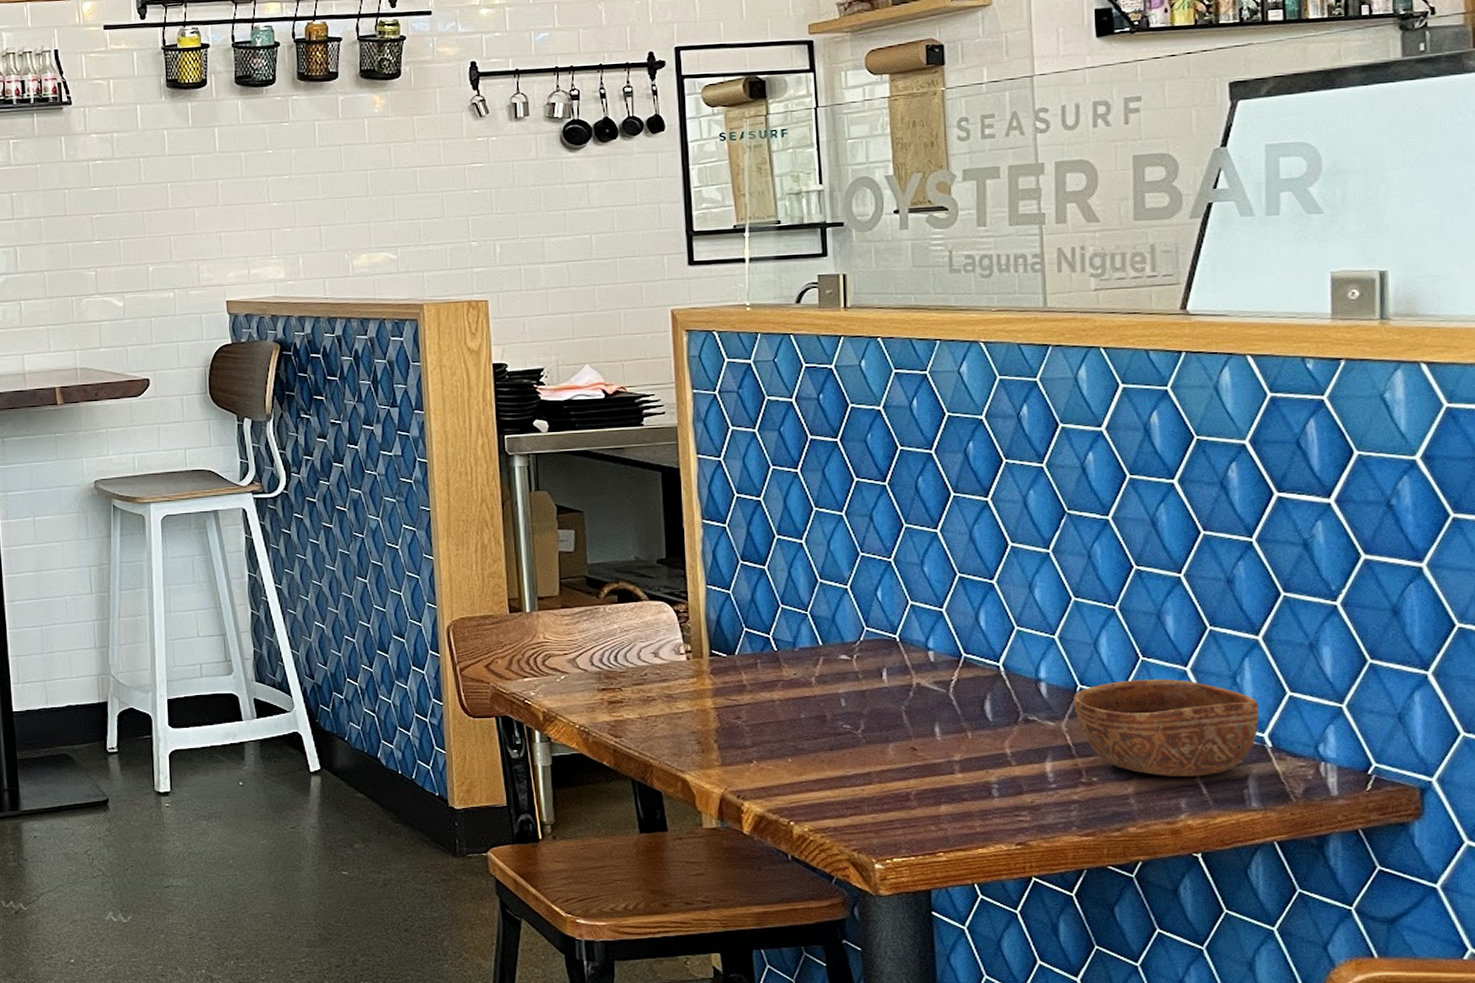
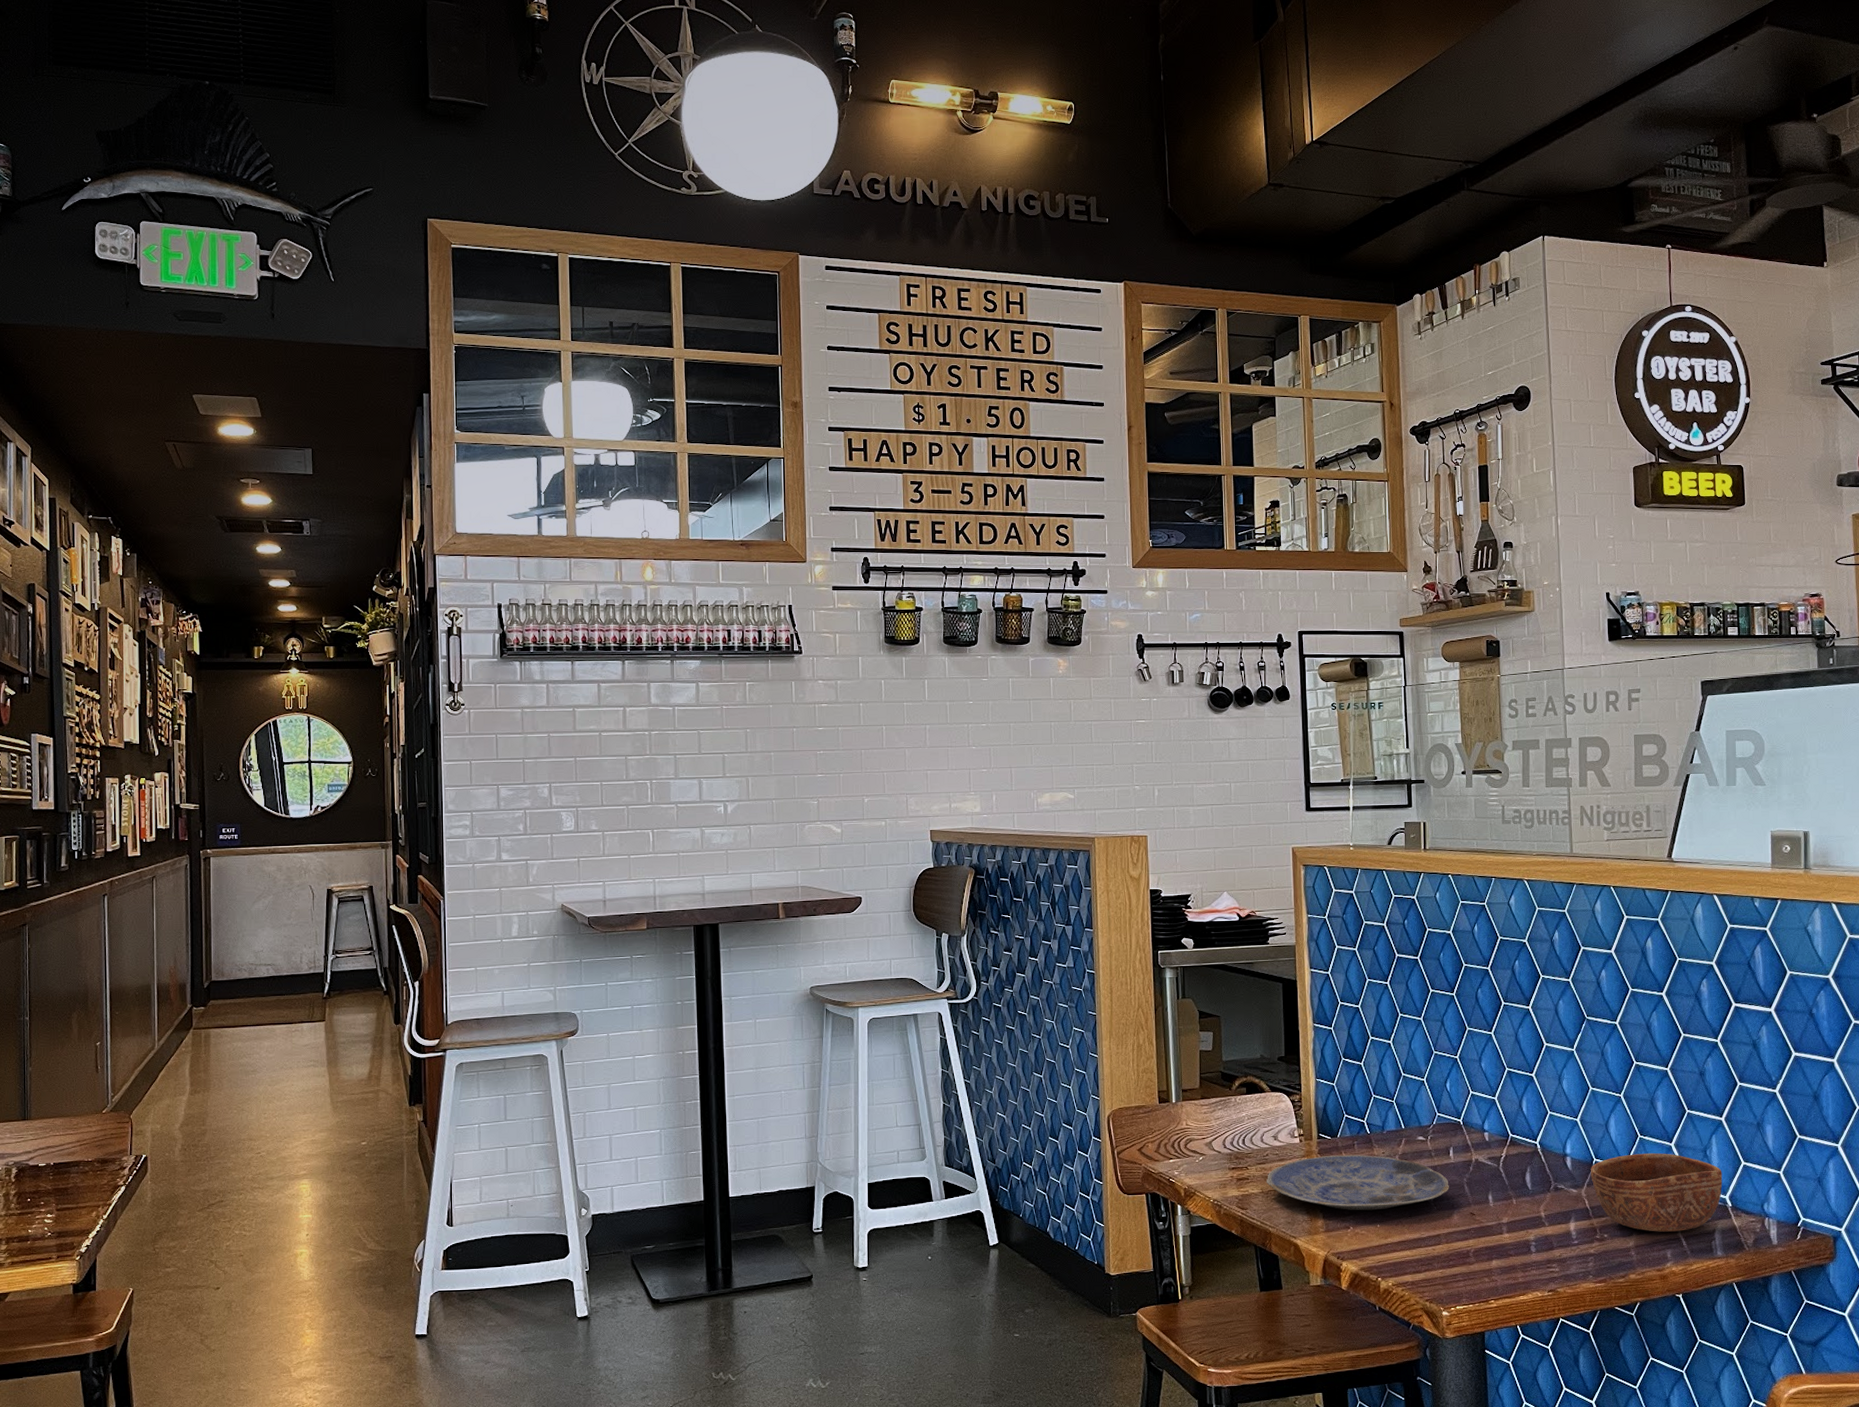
plate: none [644,675,882,742] -> present [1266,1154,1449,1211]

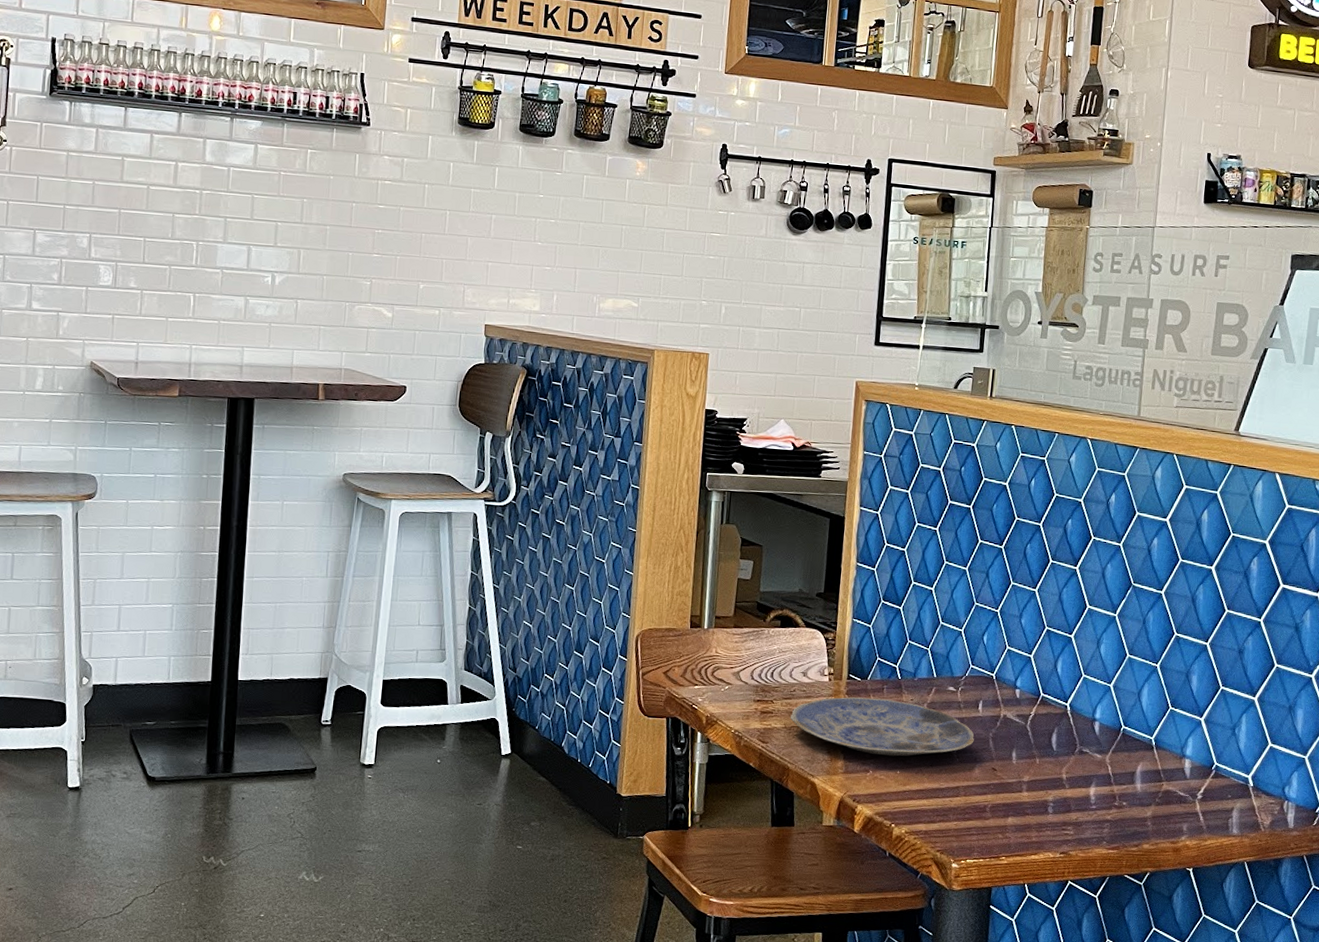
bowl: present [1591,1153,1723,1232] -> none [1117,725,1248,806]

